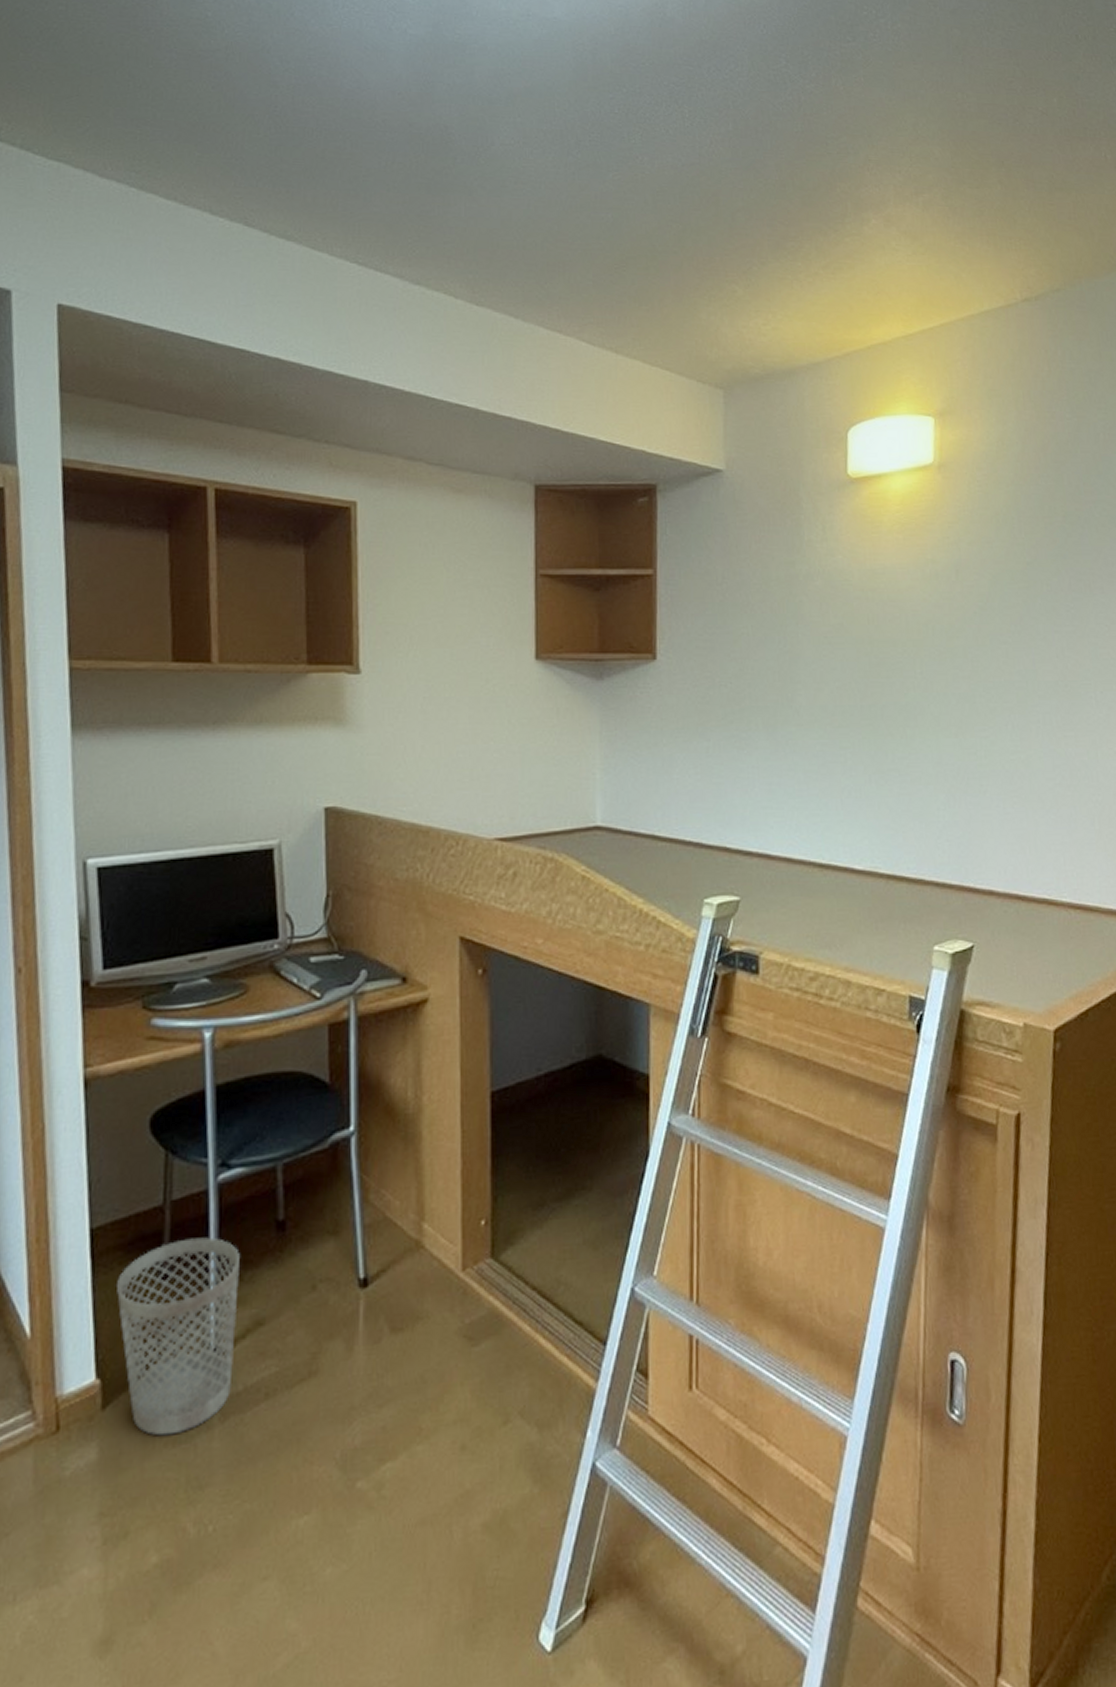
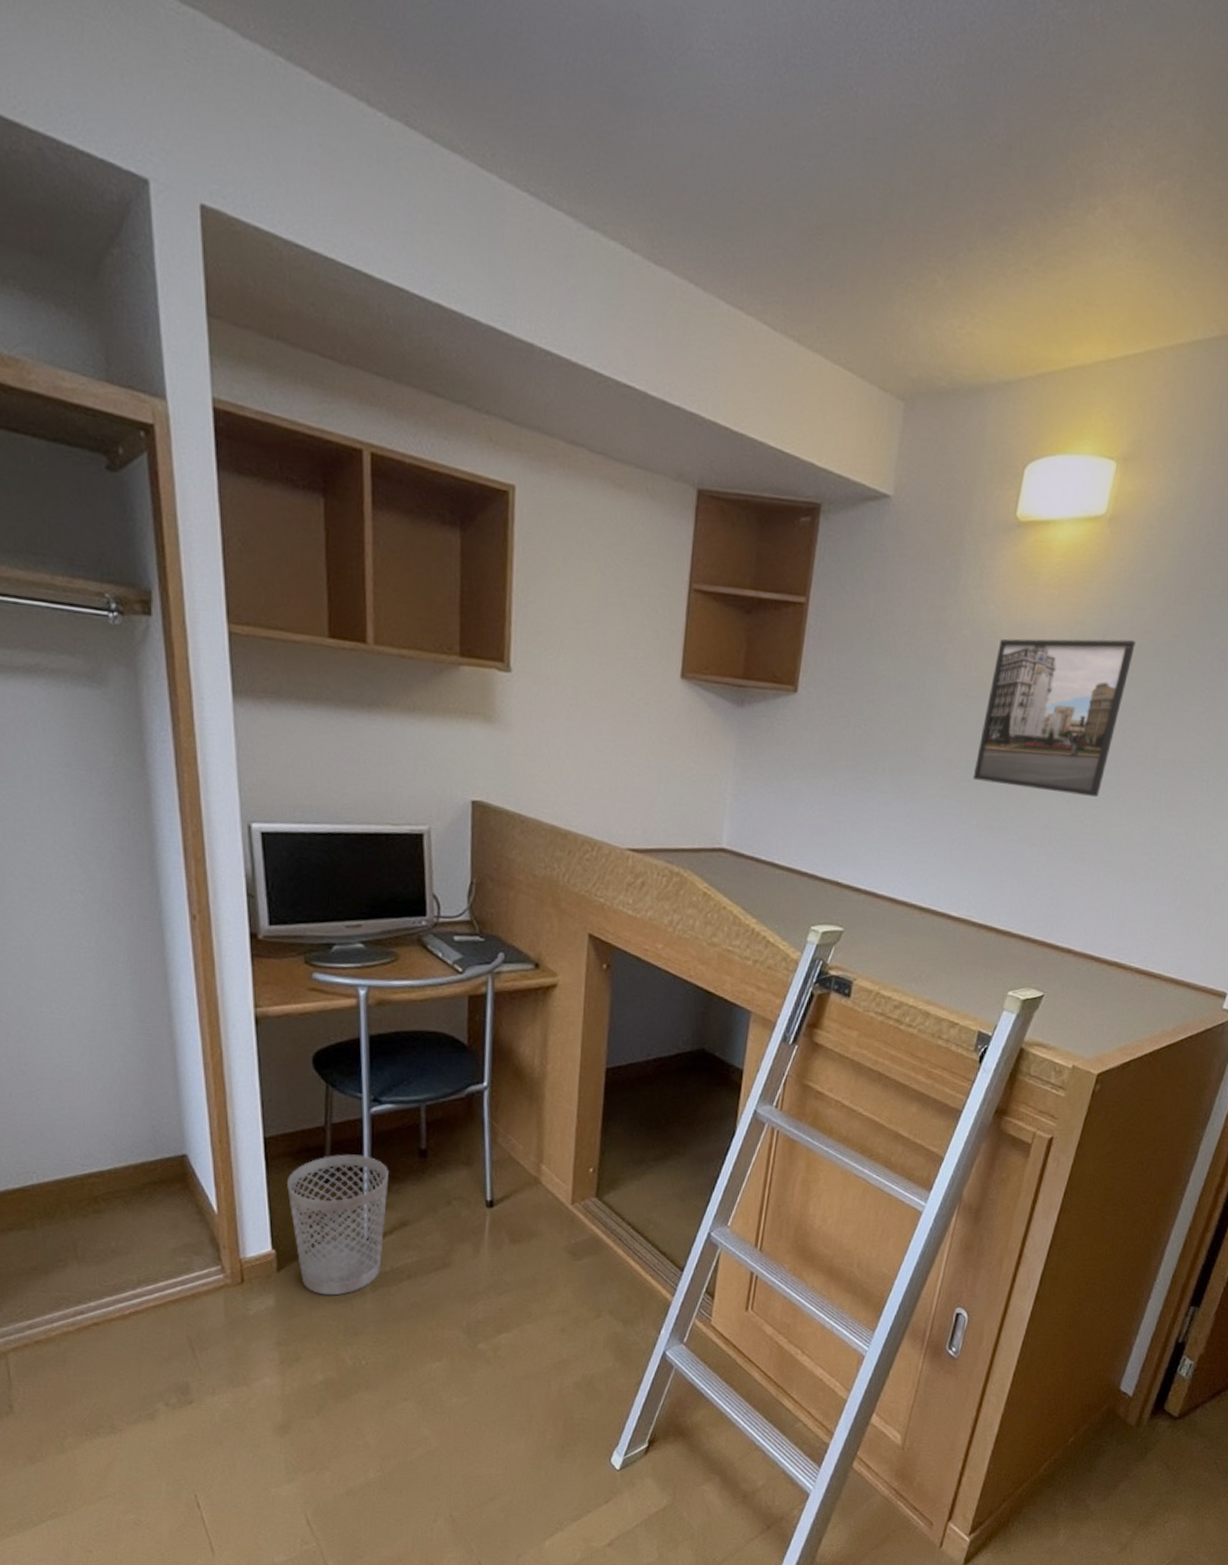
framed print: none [851,571,990,727] -> present [972,638,1136,797]

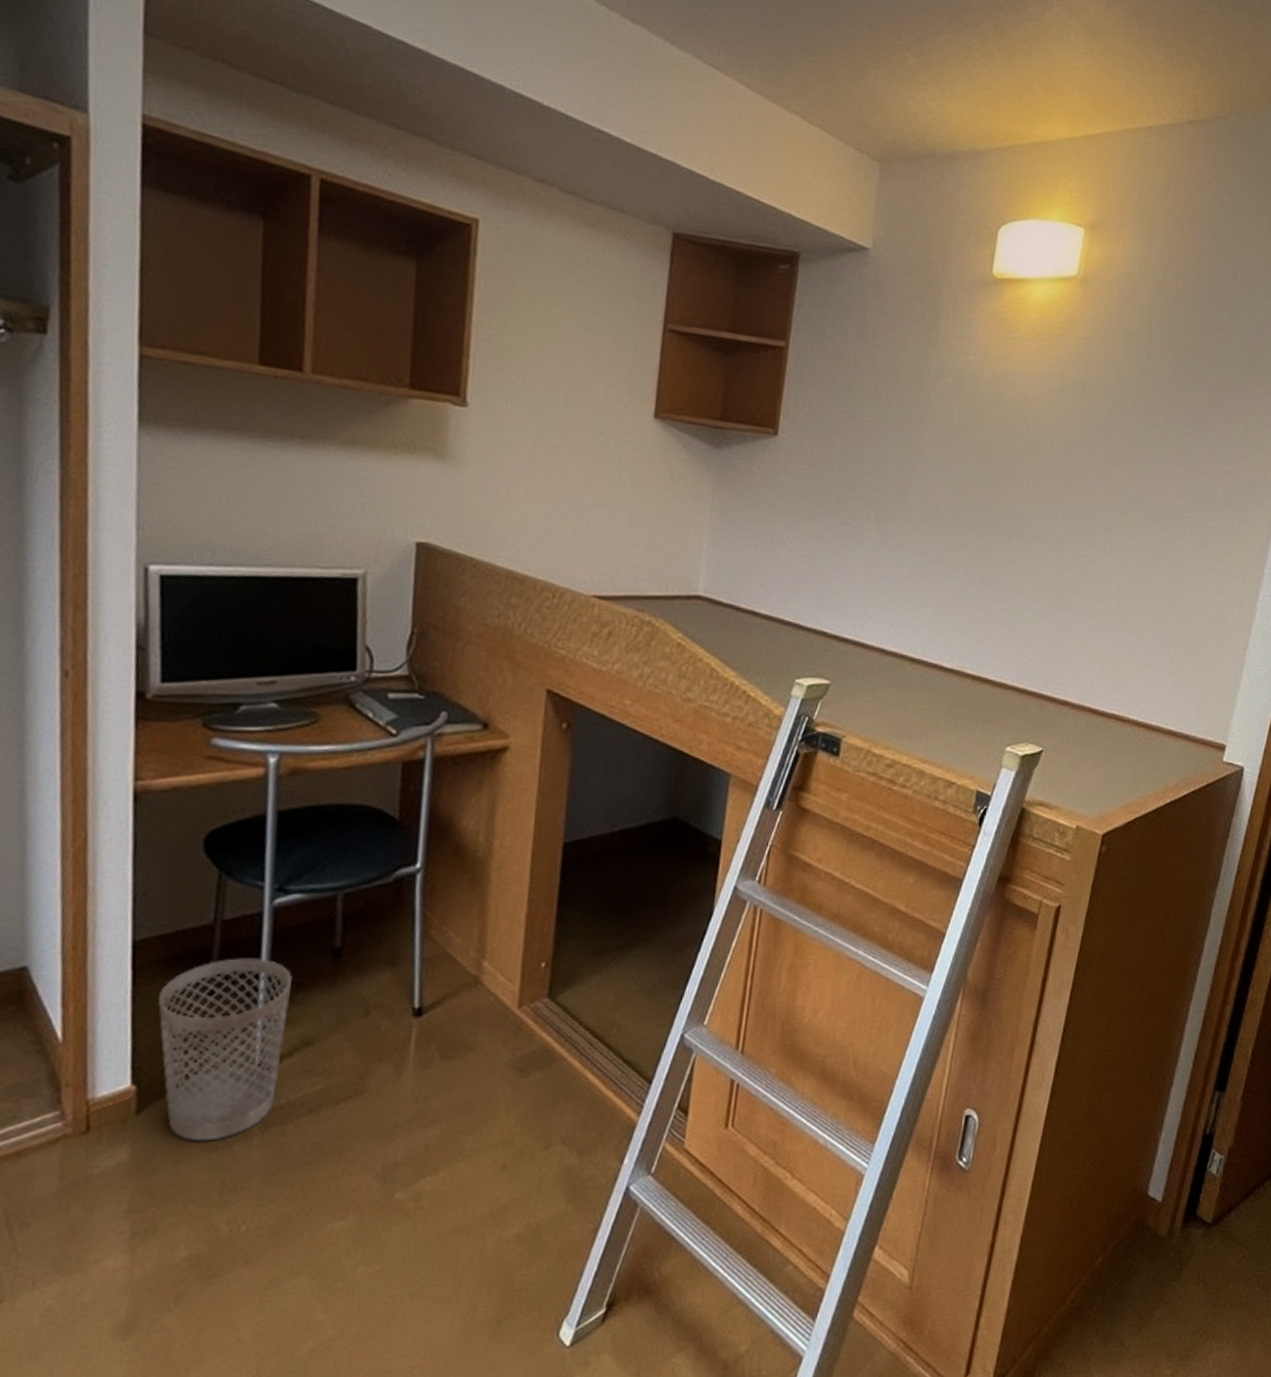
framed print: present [972,638,1136,797] -> none [960,388,1113,545]

